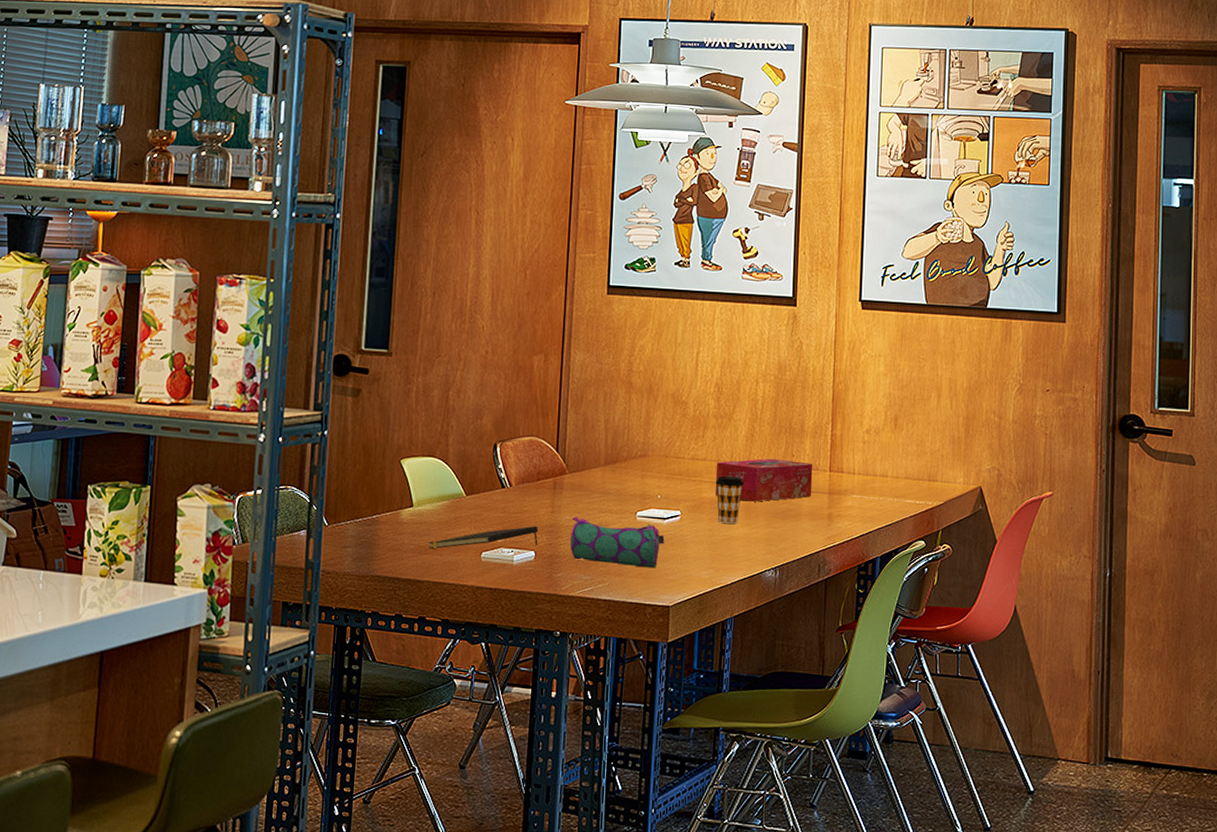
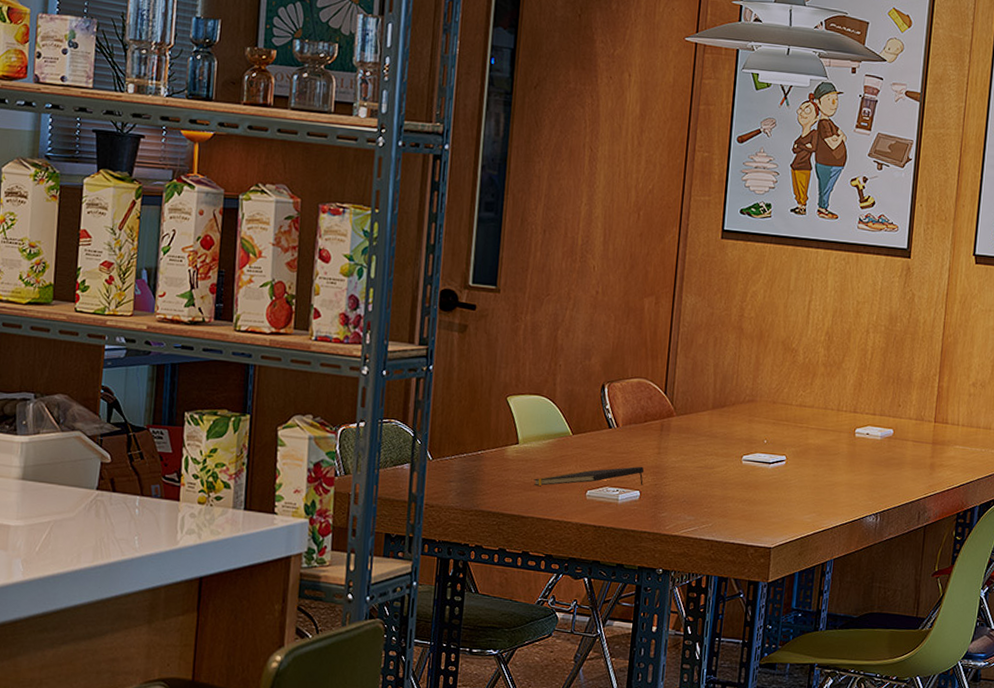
pencil case: present [570,516,665,568] -> none [675,458,769,511]
tissue box: present [715,458,813,502] -> none [820,407,919,450]
coffee cup: present [715,476,745,524] -> none [821,423,850,470]

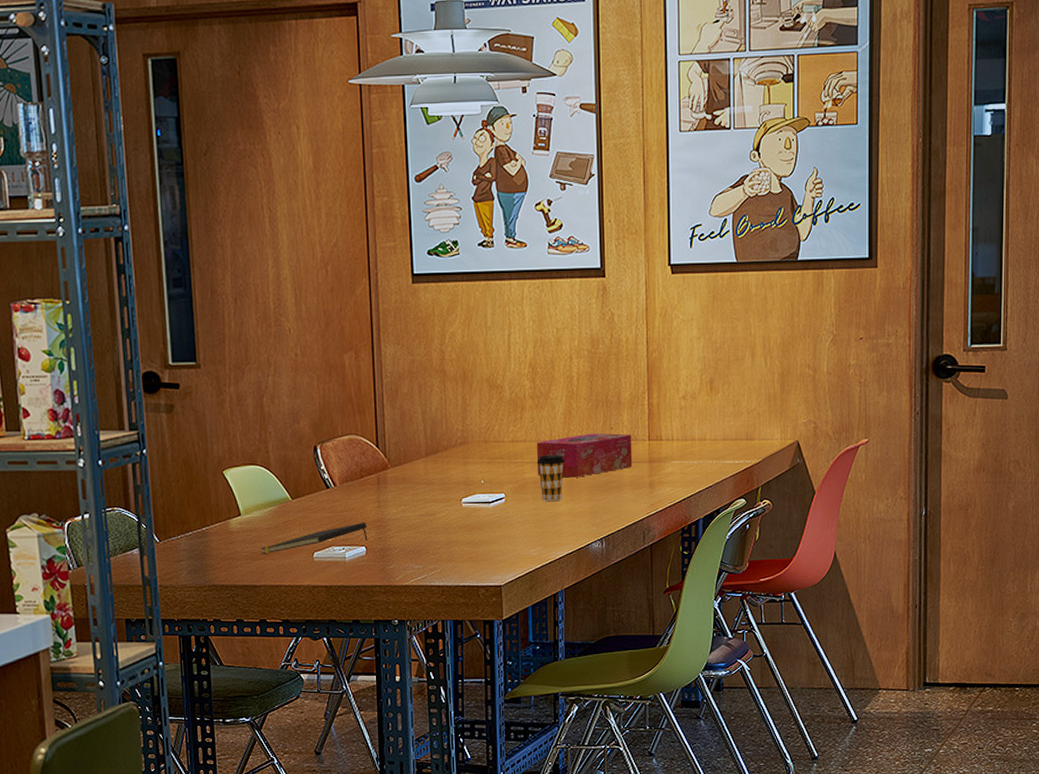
tissue box: none [820,407,919,450] -> present [536,433,633,478]
coffee cup: none [821,423,850,470] -> present [536,454,566,501]

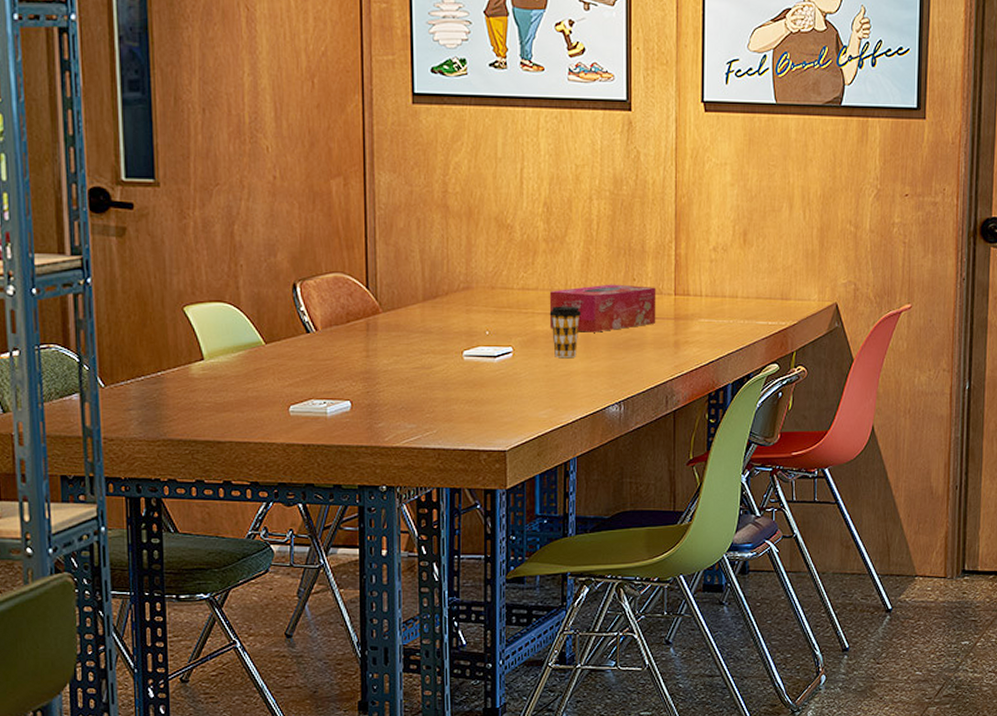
notepad: present [260,522,368,555] -> none [226,373,354,406]

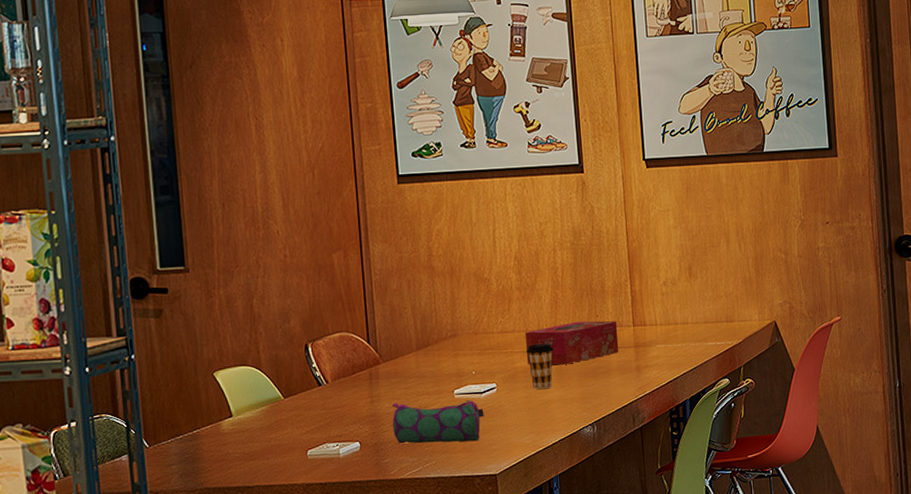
pencil case: none [390,359,496,411] -> present [392,399,484,444]

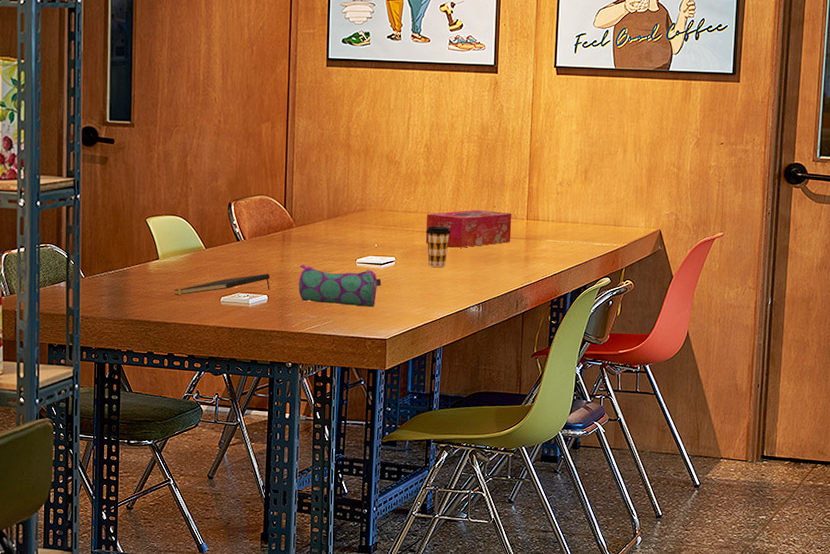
notepad: none [253,417,362,455] -> present [174,273,270,296]

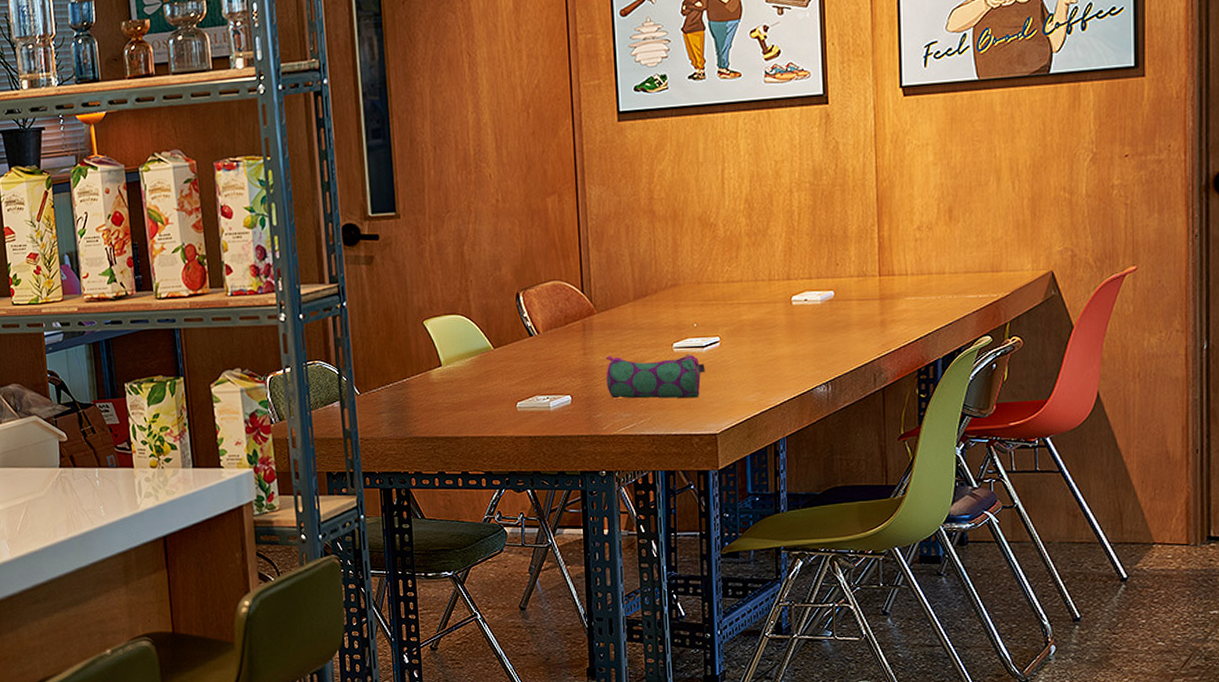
notepad: present [174,273,270,296] -> none [462,370,573,406]
tissue box: present [425,209,512,248] -> none [753,270,861,318]
coffee cup: present [425,226,452,267] -> none [754,294,786,344]

